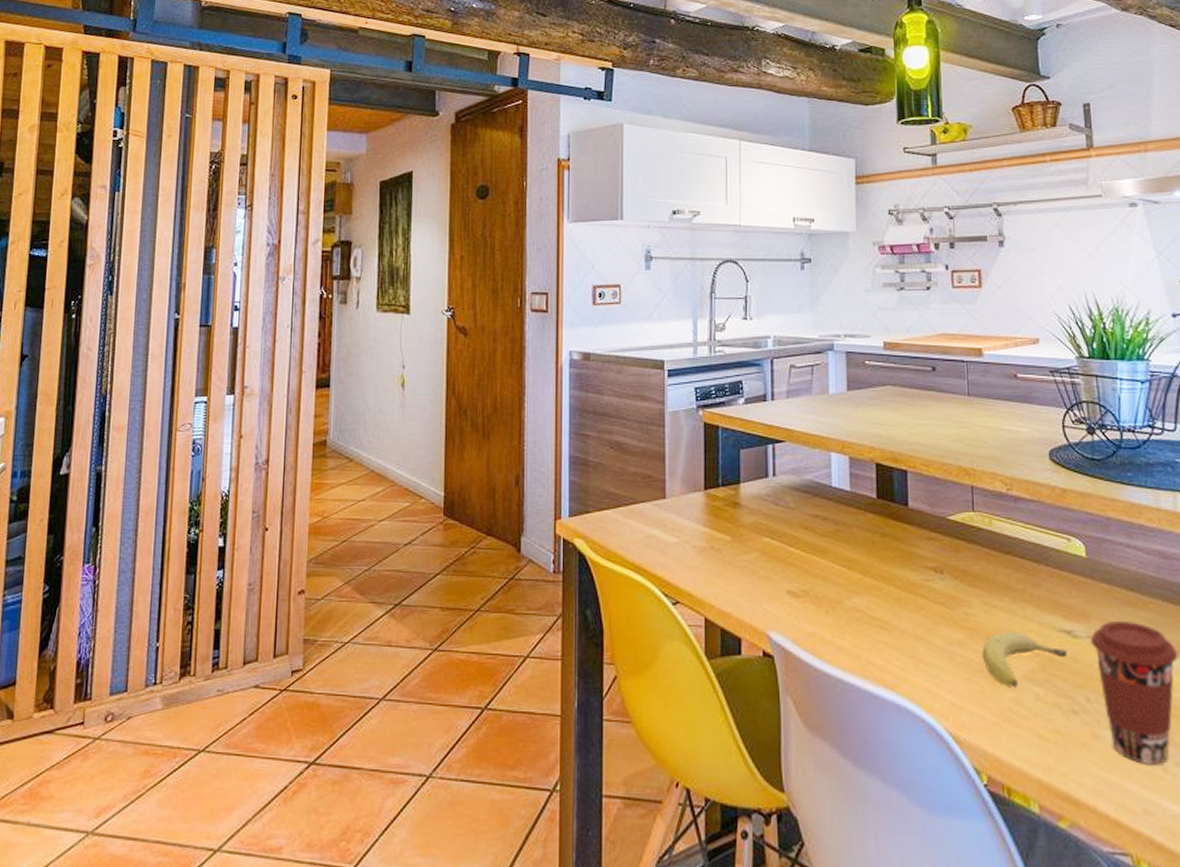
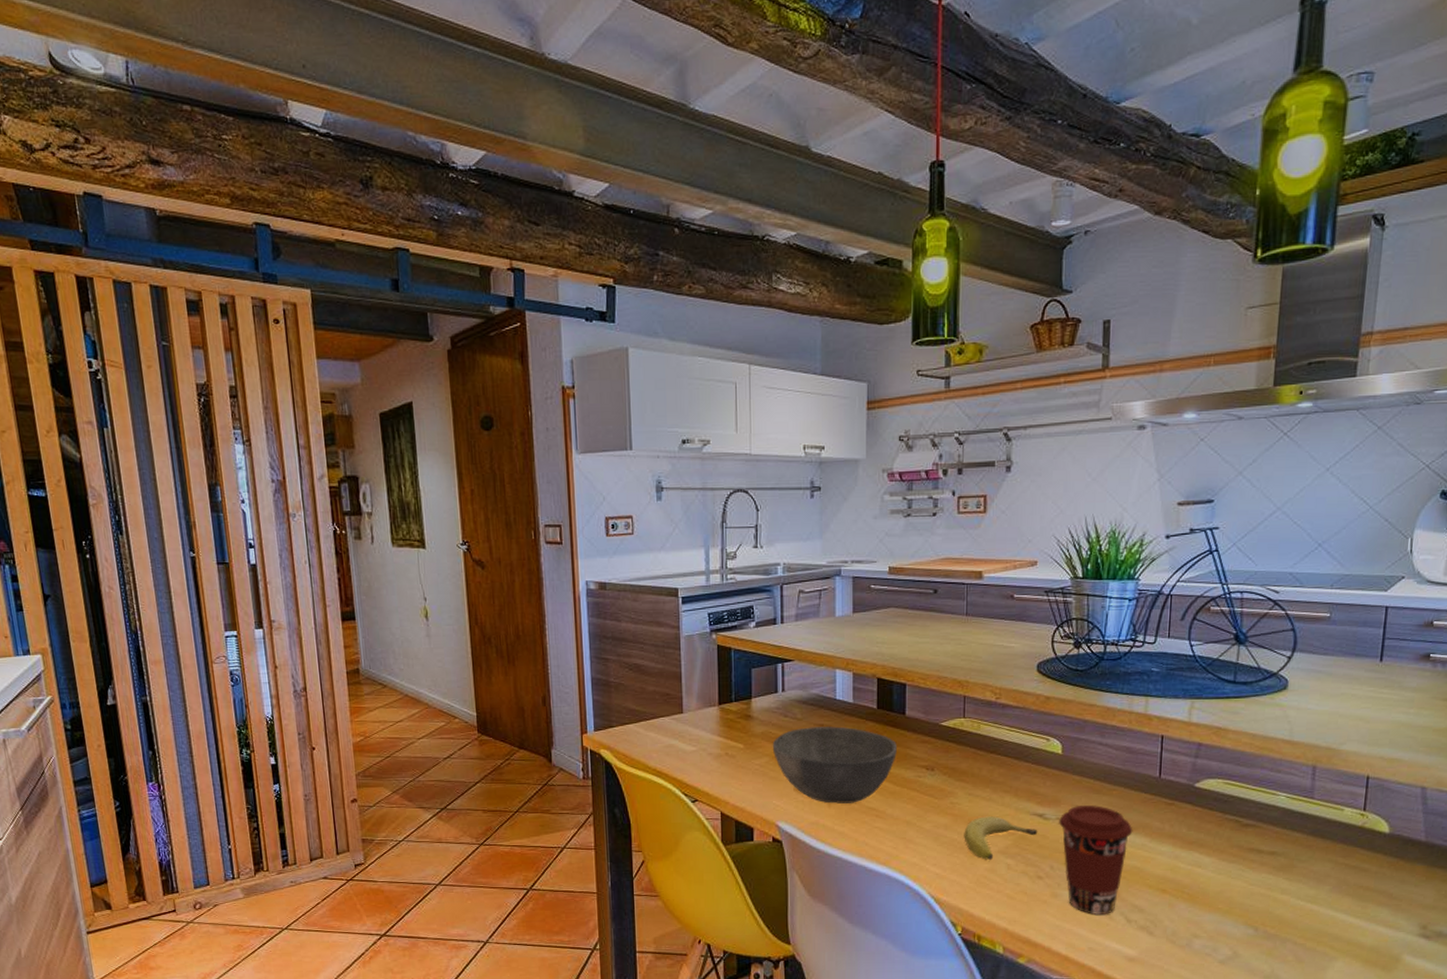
bowl: none [762,518,901,611] -> present [772,726,897,804]

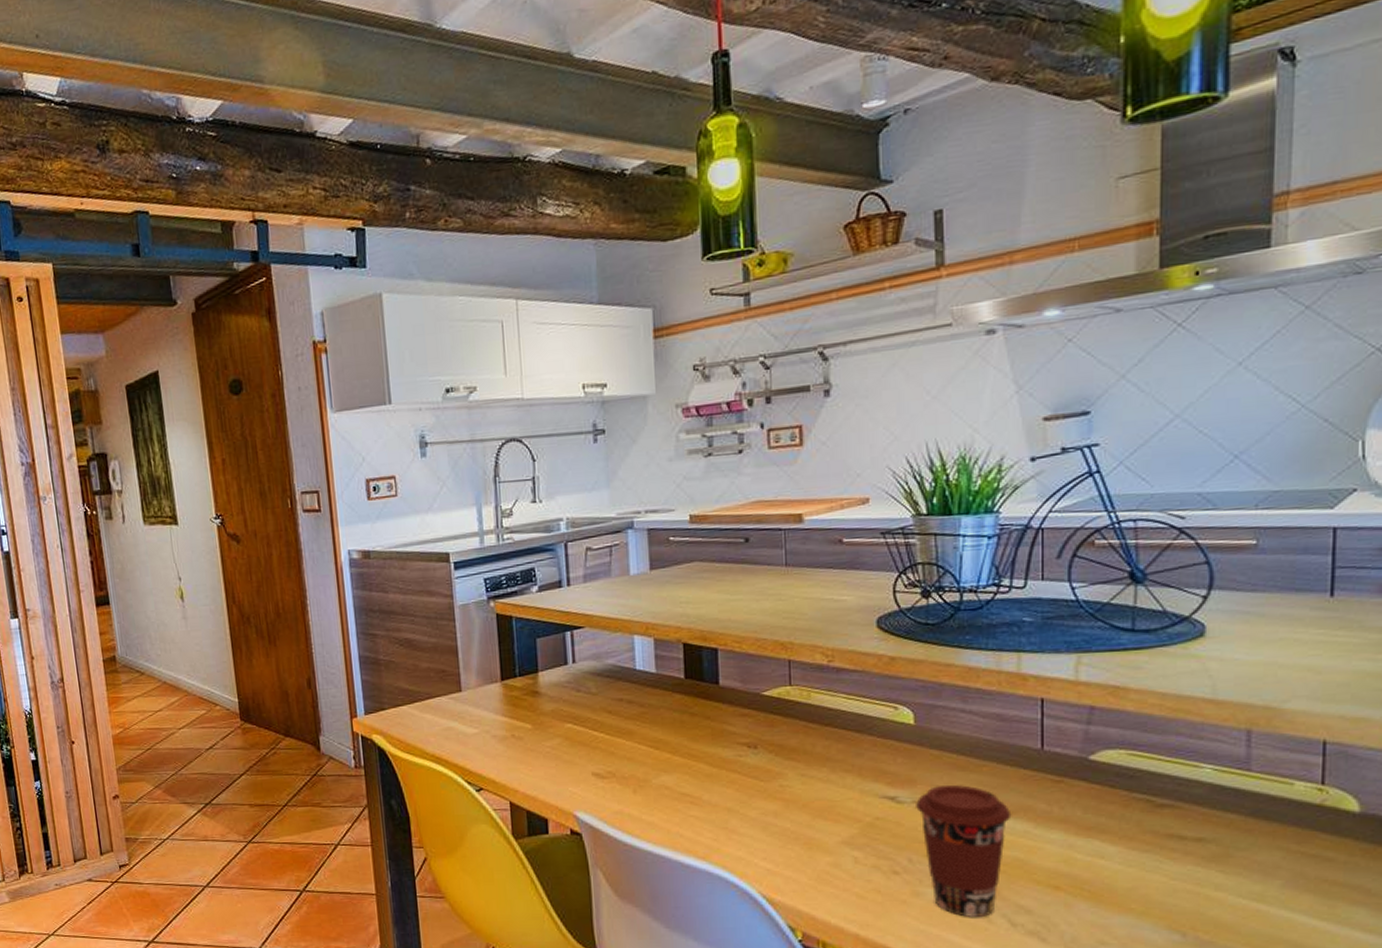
bowl: present [772,726,897,804] -> none [564,701,711,790]
fruit: present [964,816,1038,860] -> none [798,800,890,852]

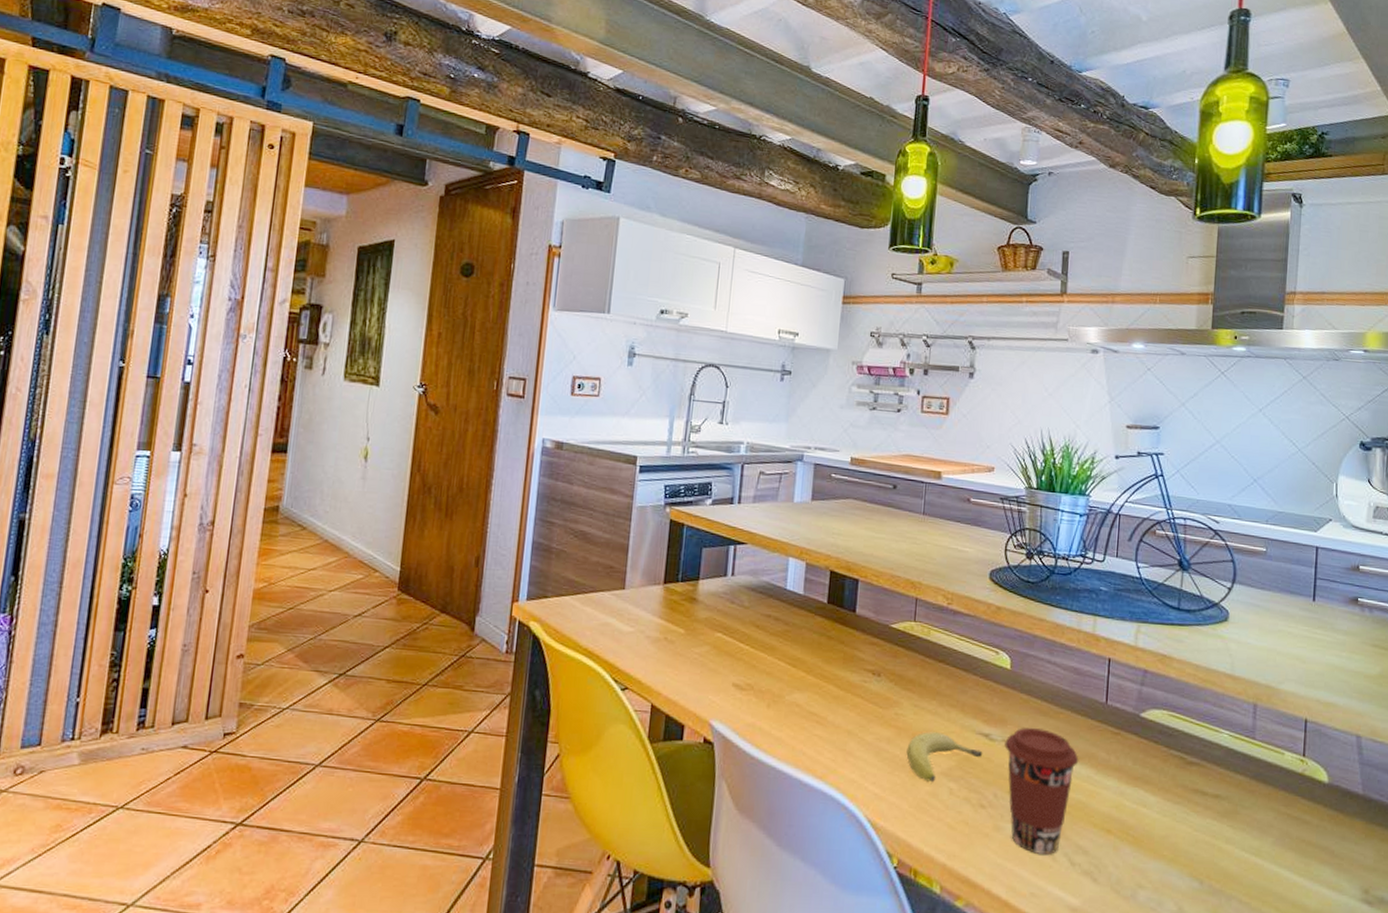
fruit: none [798,800,890,852] -> present [906,732,983,782]

